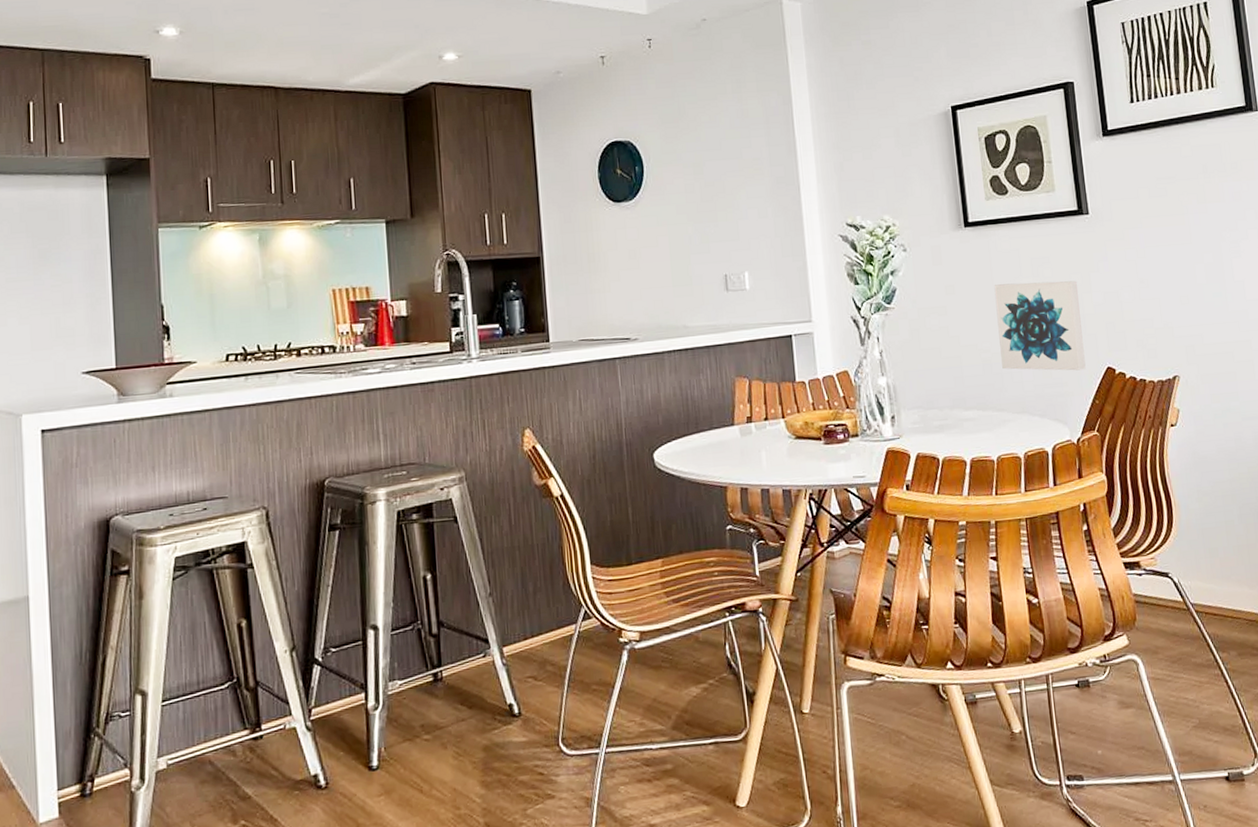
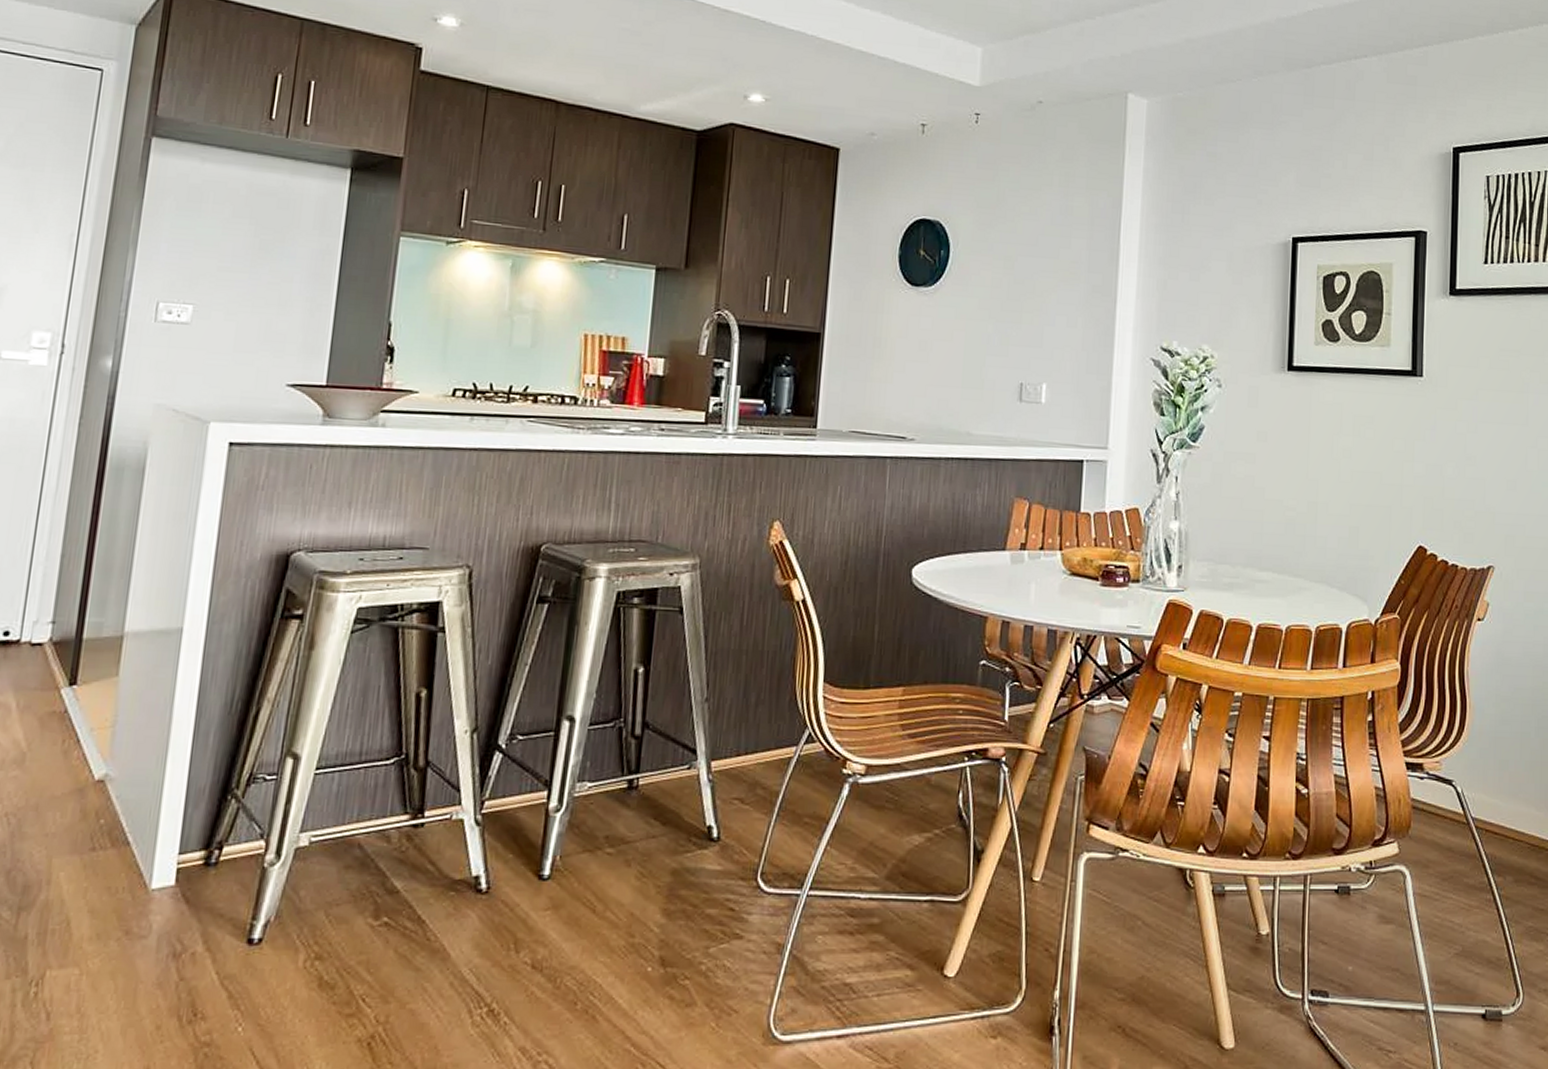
wall art: present [994,280,1086,371] -> none [1306,438,1400,545]

